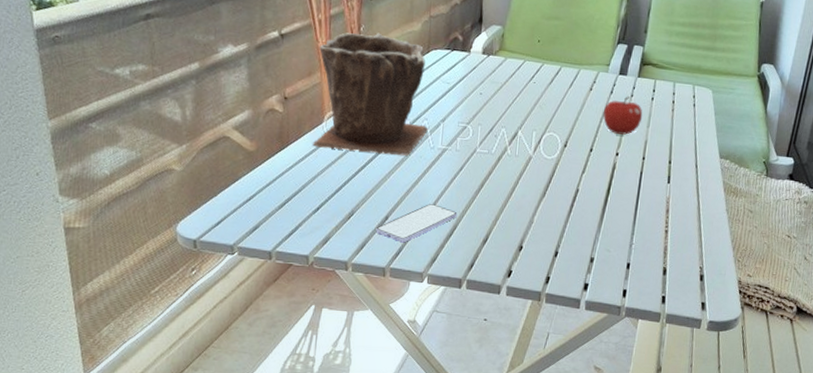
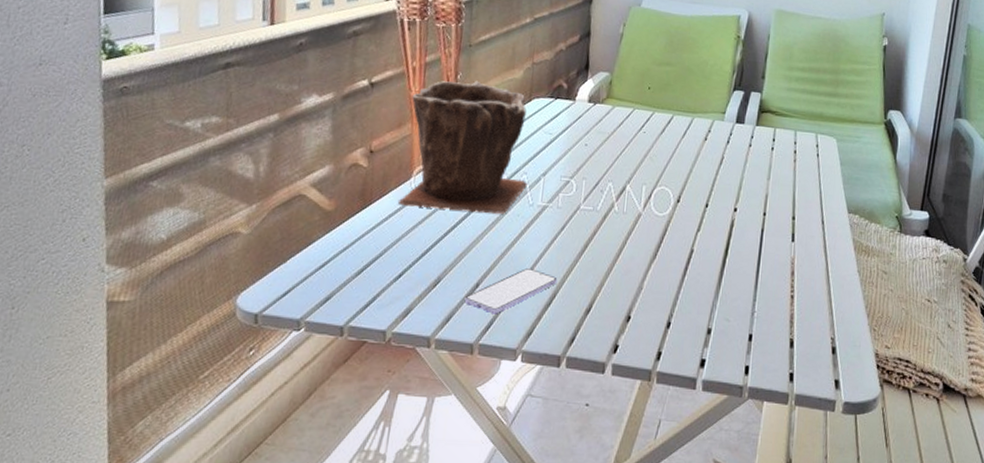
fruit: present [603,96,643,135] -> none [719,146,763,188]

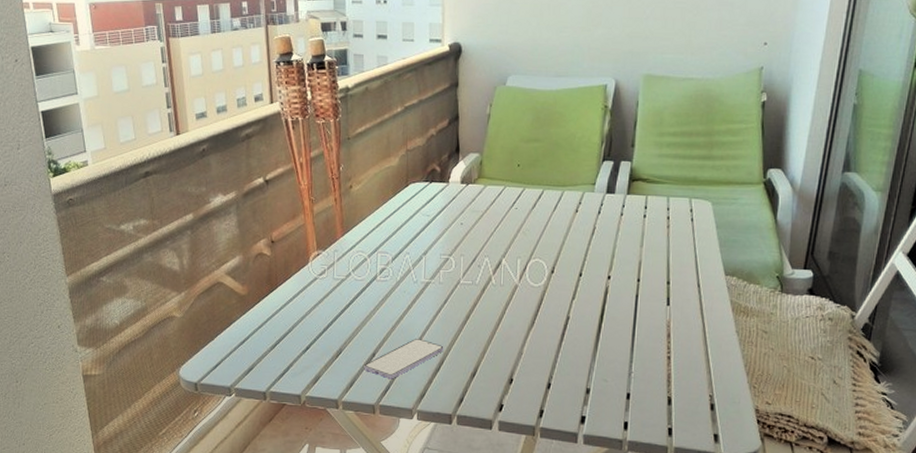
plant pot: present [399,80,528,214] -> none [300,171,411,291]

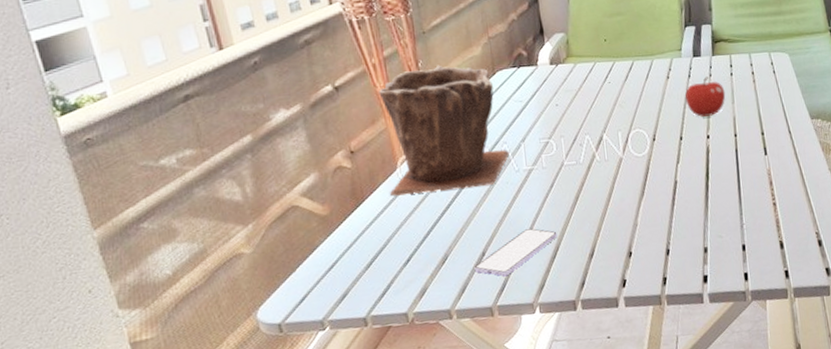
plant pot: none [300,171,411,291] -> present [378,65,510,196]
fruit: none [591,215,635,256] -> present [685,76,726,117]

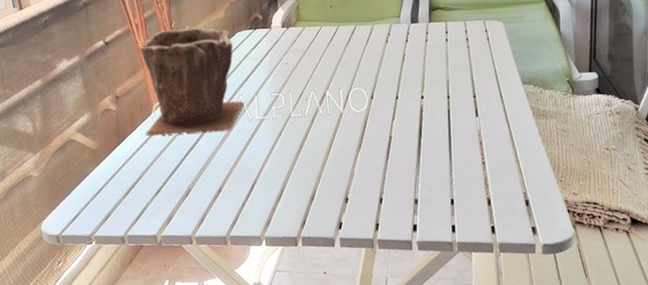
smartphone: present [474,228,558,277] -> none [212,171,283,211]
fruit: present [685,76,726,117] -> none [402,42,441,79]

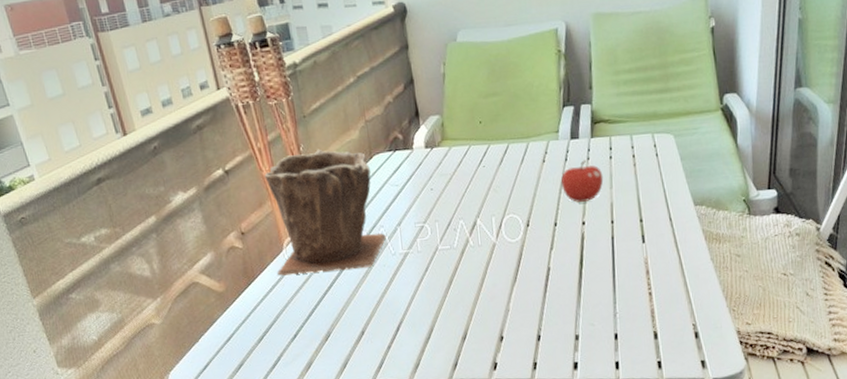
fruit: none [402,42,441,79] -> present [561,160,604,203]

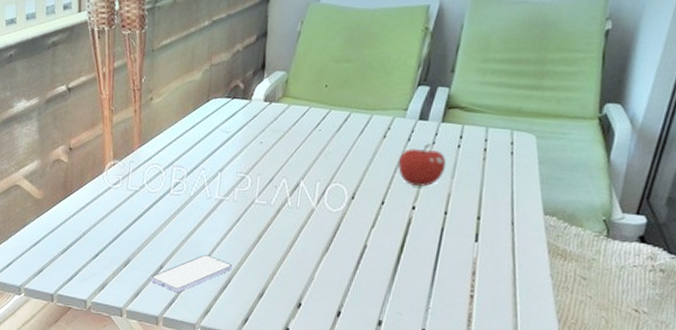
plant pot: present [264,149,386,276] -> none [94,83,206,206]
smartphone: none [354,310,432,355] -> present [150,255,233,293]

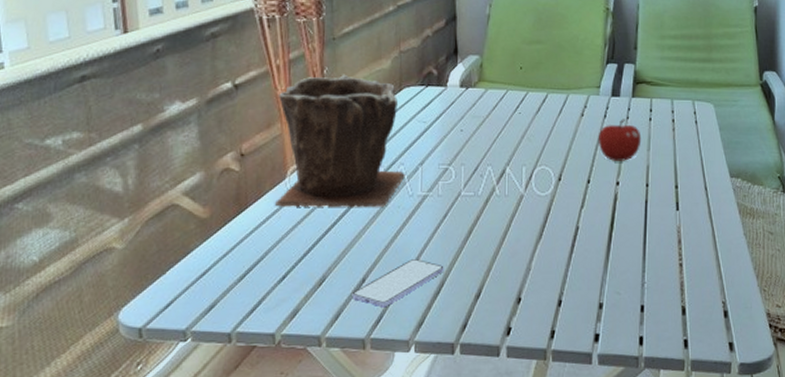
plant pot: none [94,83,206,206] -> present [275,74,405,208]

